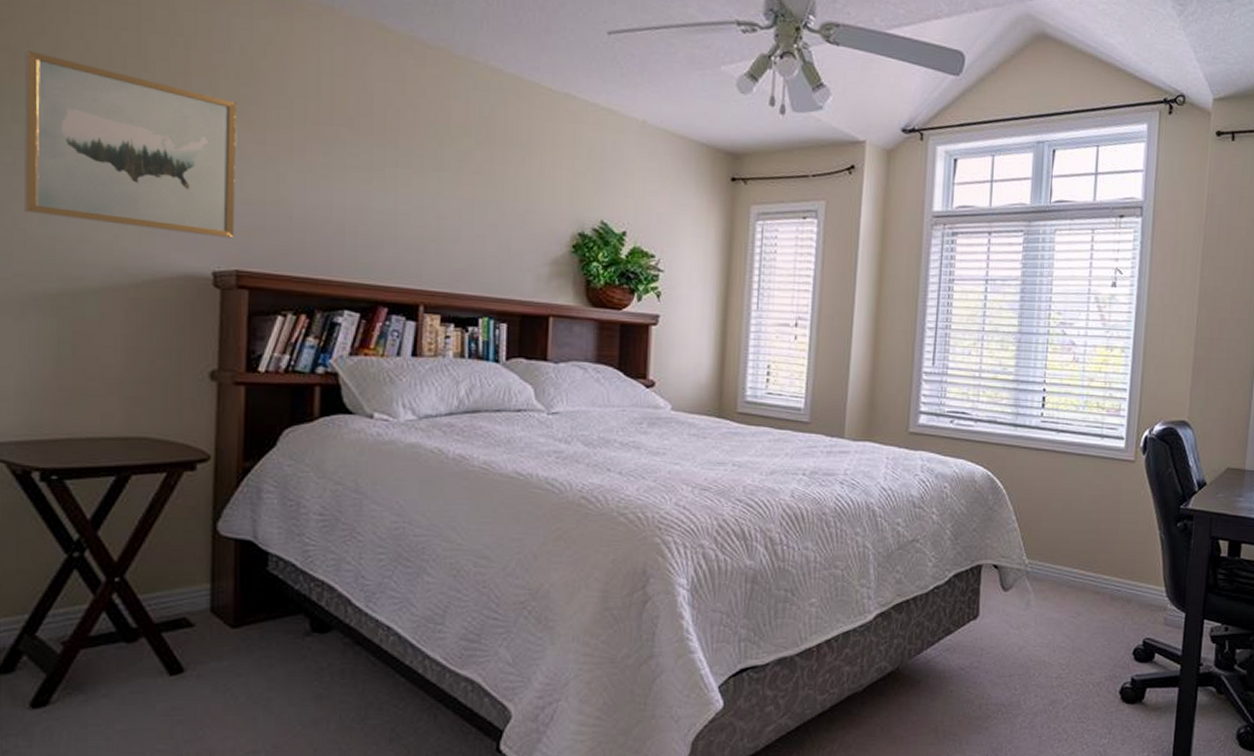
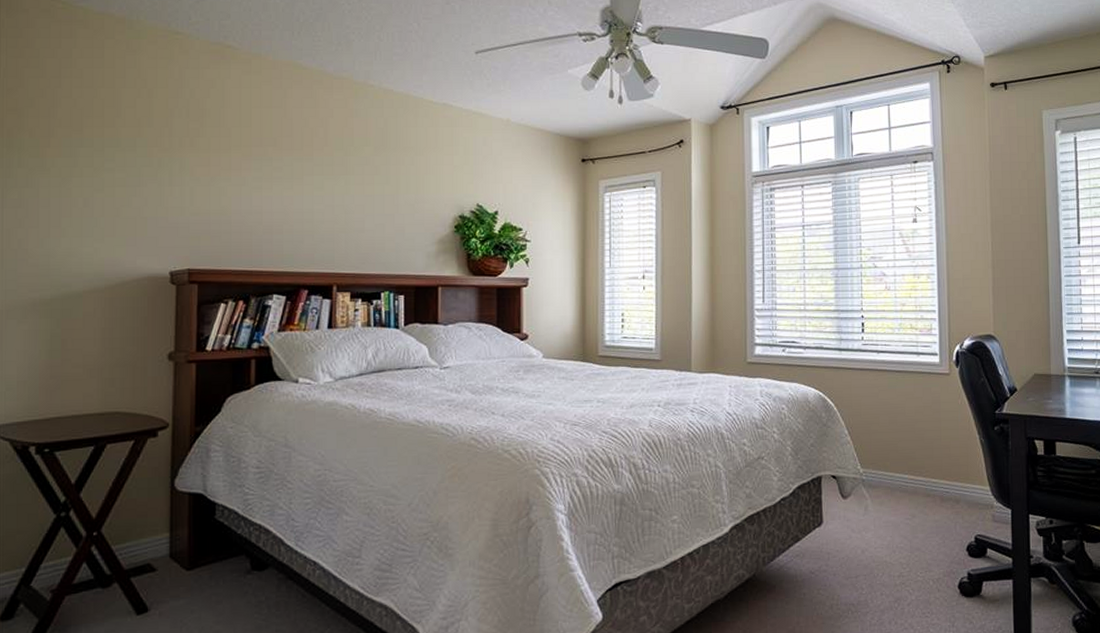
wall art: present [23,51,237,239] -> none [26,111,188,244]

